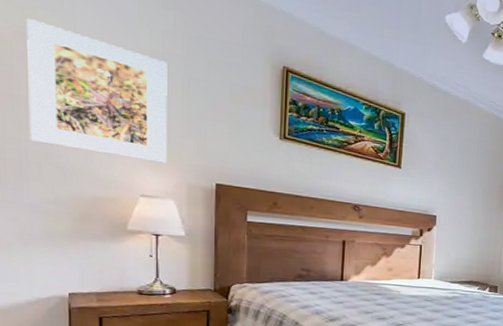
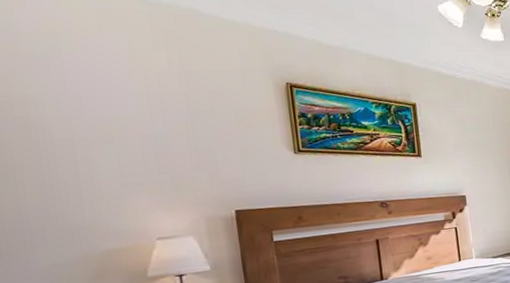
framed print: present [26,18,167,164] -> none [12,86,180,207]

